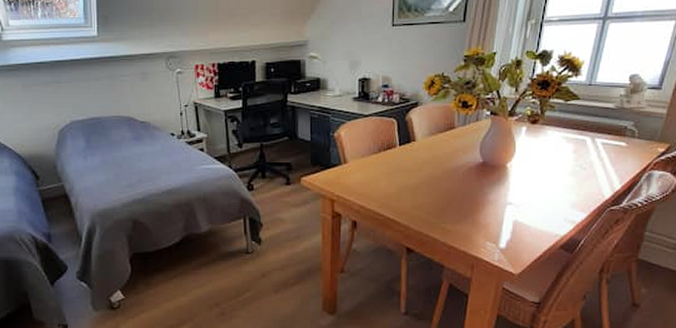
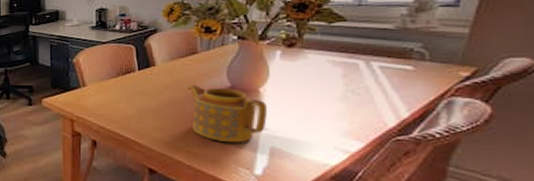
teapot: none [443,160,512,218] -> present [186,85,267,143]

